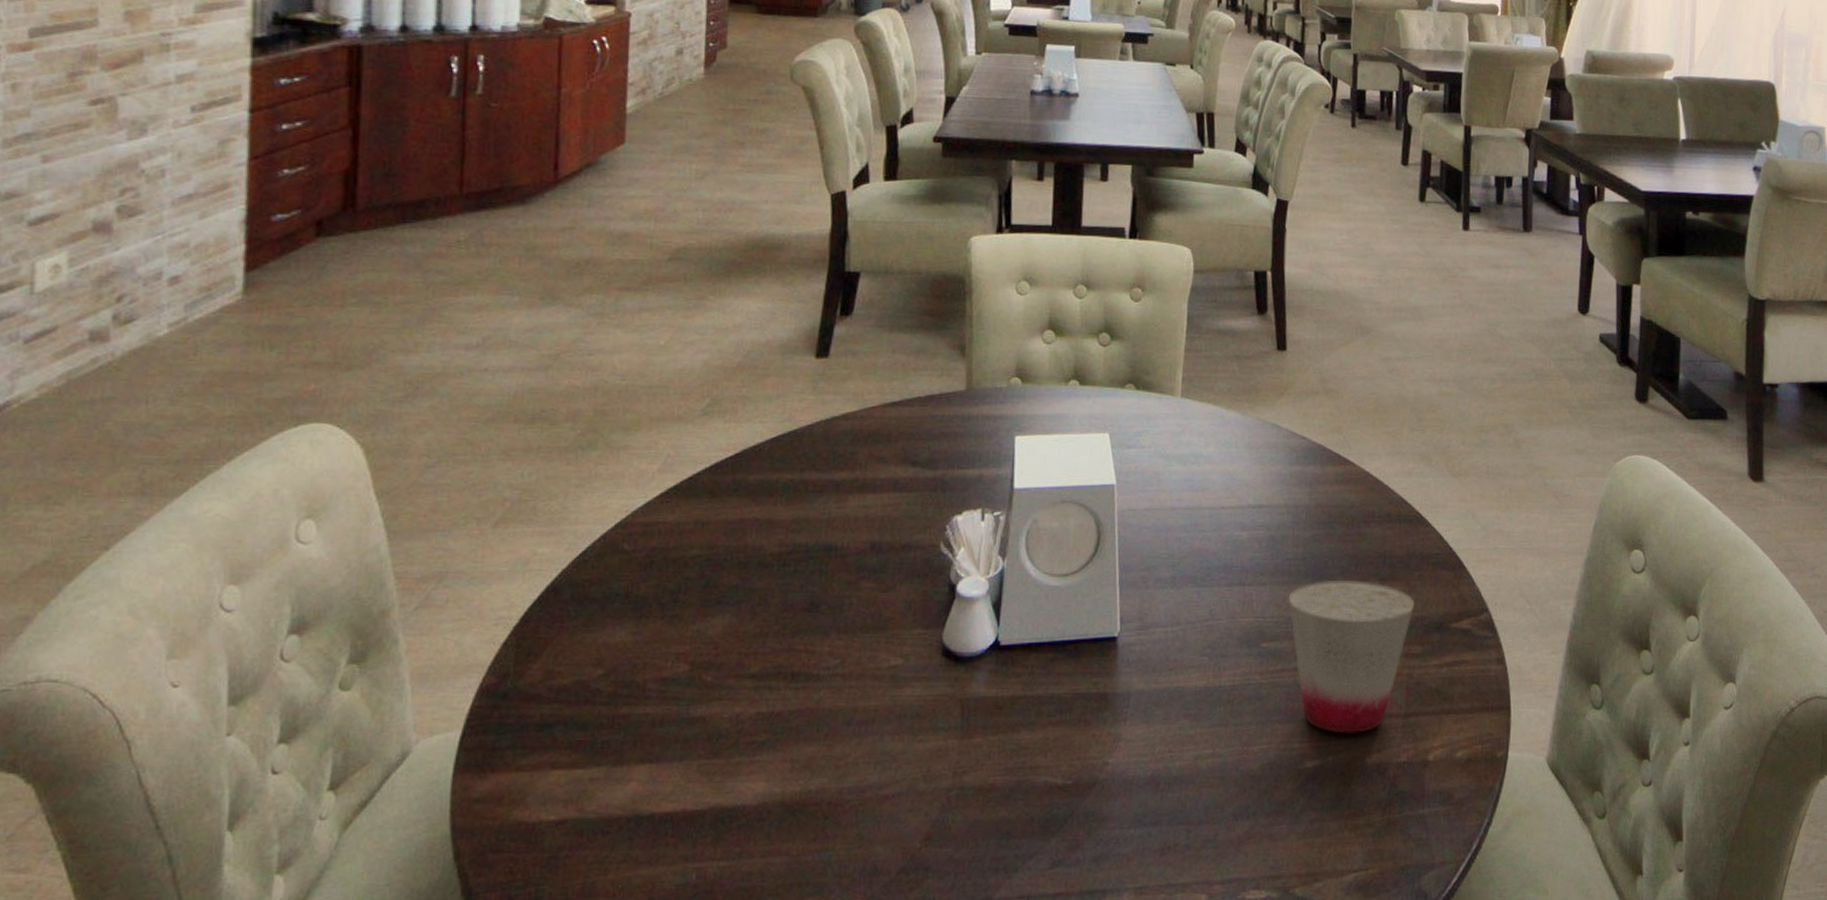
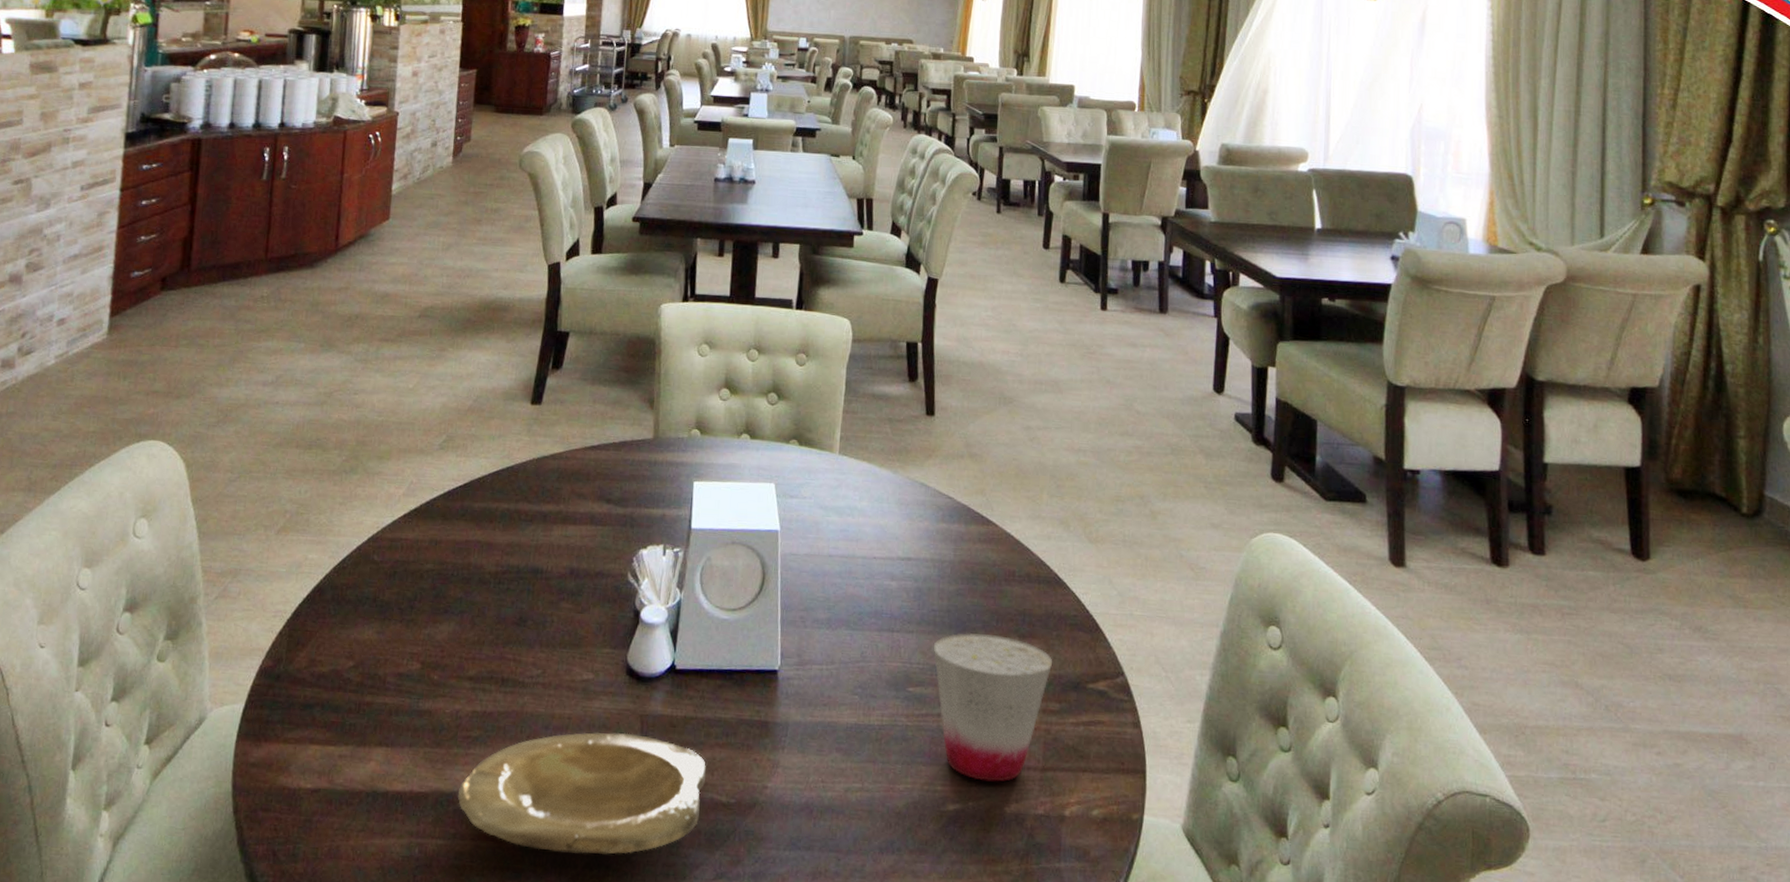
plate: none [742,720,1039,860] -> present [457,732,707,854]

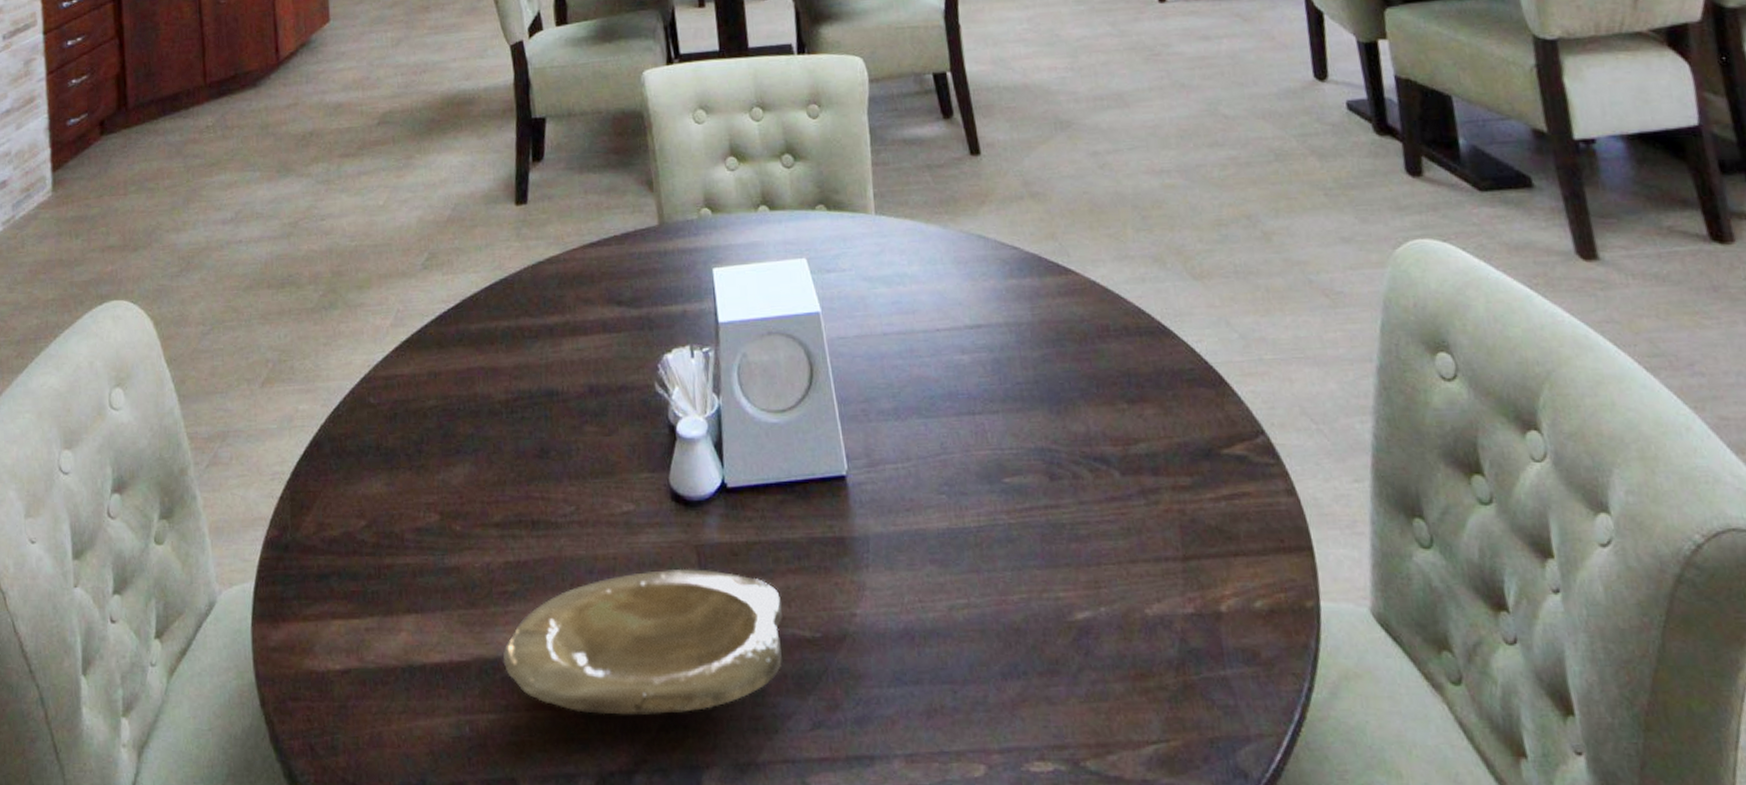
cup: present [933,632,1053,782] -> none [1025,403,1174,580]

